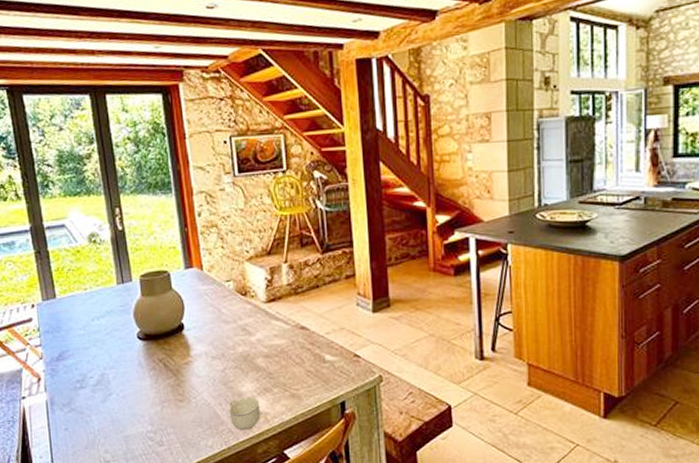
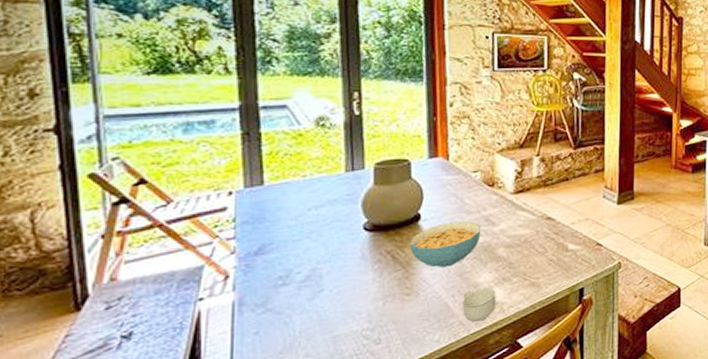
cereal bowl: none [177,331,240,376] -> present [410,221,481,267]

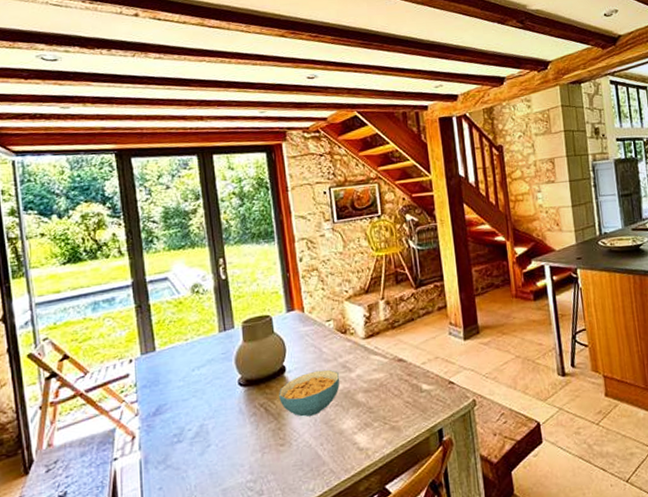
cup: present [462,287,496,322] -> none [330,433,362,469]

